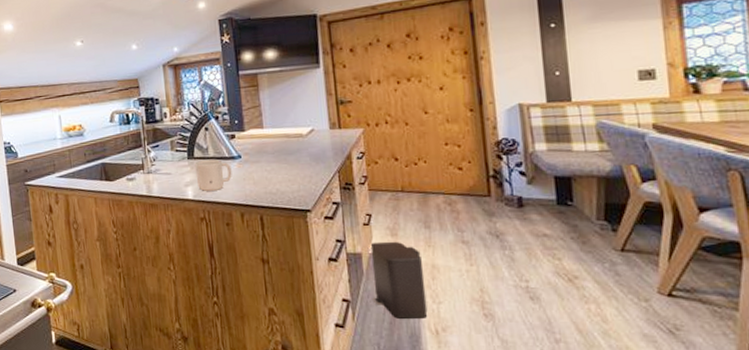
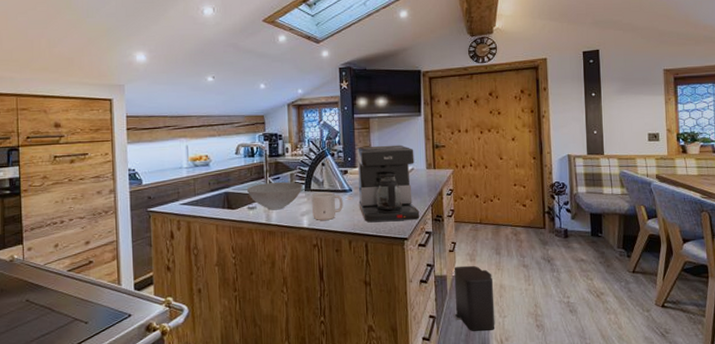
bowl: none [125,149,185,181] -> present [247,181,302,211]
coffee maker: none [244,102,325,192] -> present [356,144,420,222]

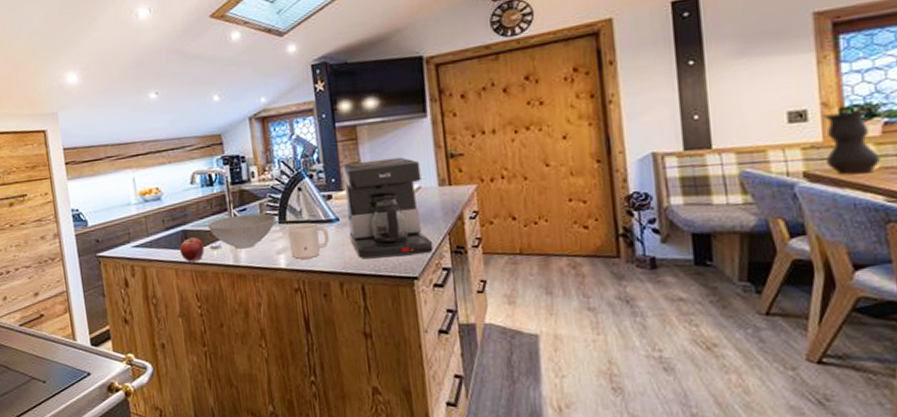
fruit: none [222,199,242,219] -> present [180,237,205,262]
pedal bin: present [453,265,495,331] -> none [485,309,550,395]
vase: none [668,137,698,179] -> present [823,110,880,176]

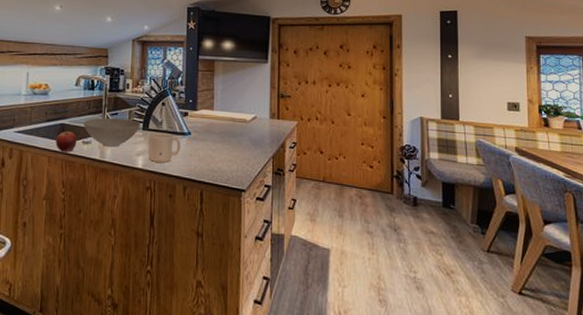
coffee maker: present [341,157,434,258] -> none [196,89,260,171]
vase: present [823,110,880,176] -> none [529,108,562,155]

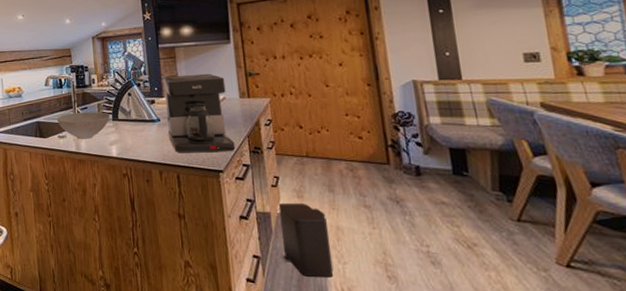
fruit: present [56,131,77,153] -> none [34,128,53,147]
mug: present [148,132,181,163] -> none [118,121,152,150]
coffee maker: none [196,89,260,171] -> present [163,73,236,152]
pedal bin: none [289,225,334,300] -> present [278,202,334,277]

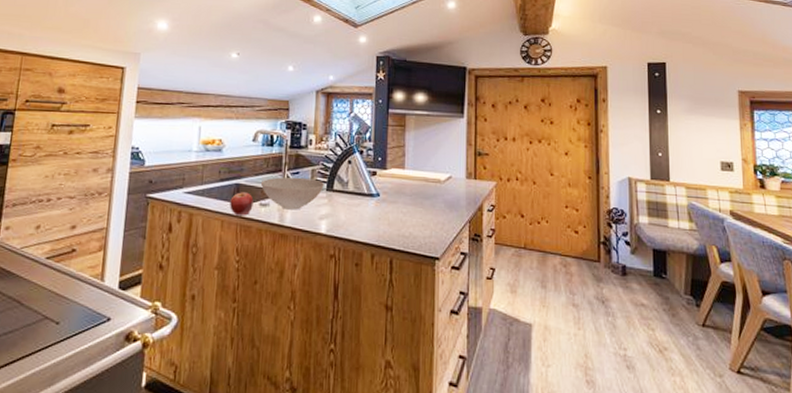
fruit: none [34,128,53,147] -> present [230,192,254,216]
coffee maker: present [163,73,236,152] -> none [386,146,456,237]
pedal bin: present [278,202,334,277] -> none [487,297,537,382]

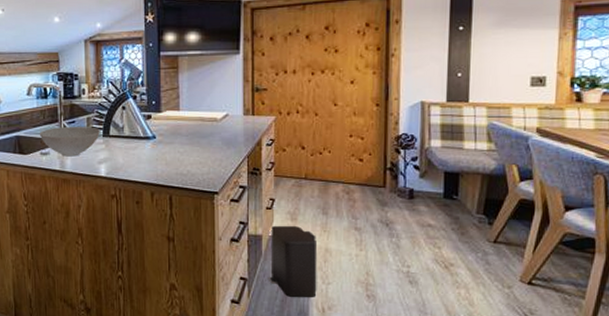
fruit: present [230,192,254,216] -> none [13,143,35,165]
pedal bin: none [487,297,537,382] -> present [268,225,318,297]

